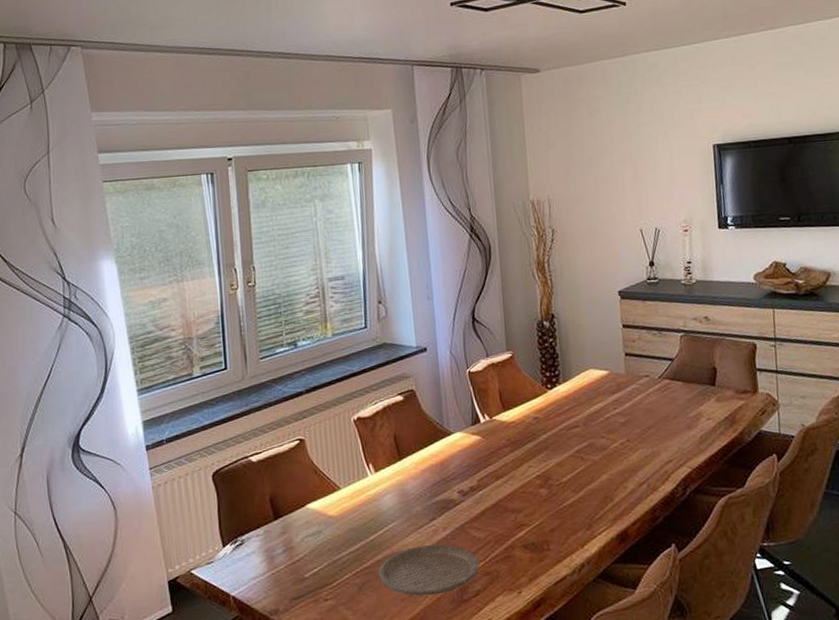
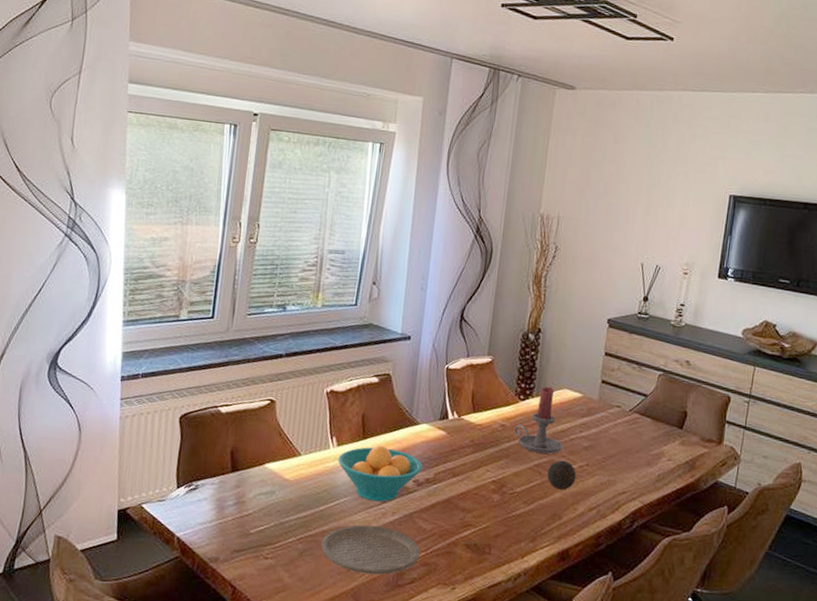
fruit bowl: none [378,463,465,521] -> present [338,446,423,502]
candle holder: none [547,369,600,439] -> present [513,386,563,454]
decorative ball: none [589,440,620,471] -> present [547,460,577,490]

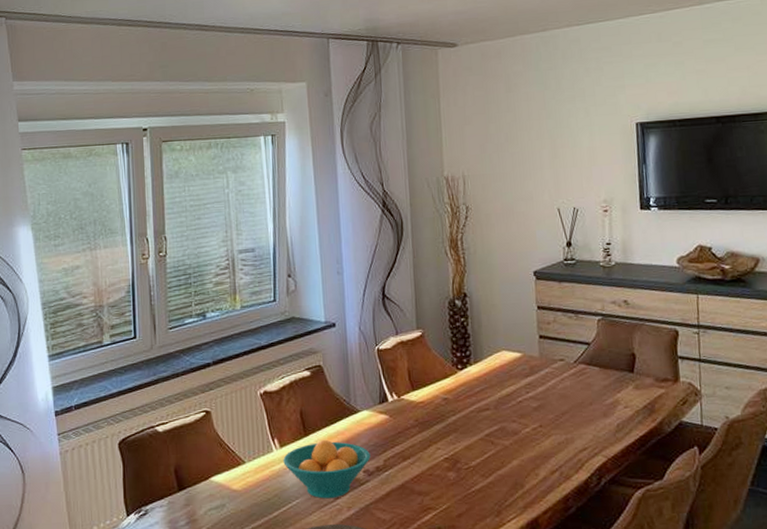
candle holder: present [513,386,563,454] -> none [457,350,511,422]
decorative ball: present [547,460,577,490] -> none [500,425,532,457]

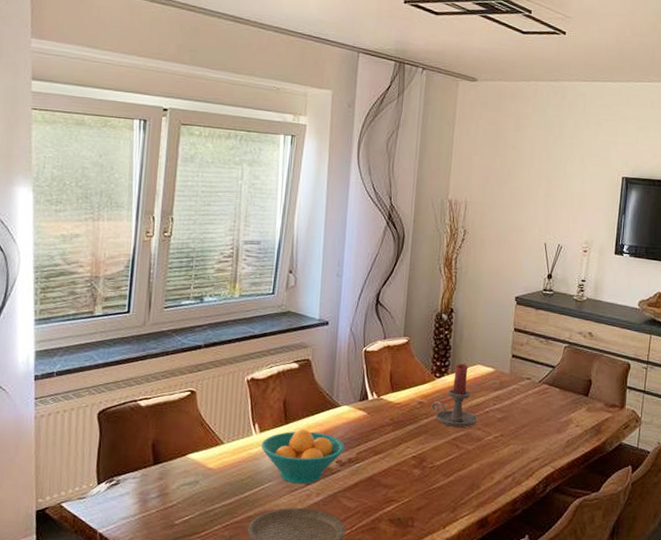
candle holder: none [457,350,511,422] -> present [431,363,478,427]

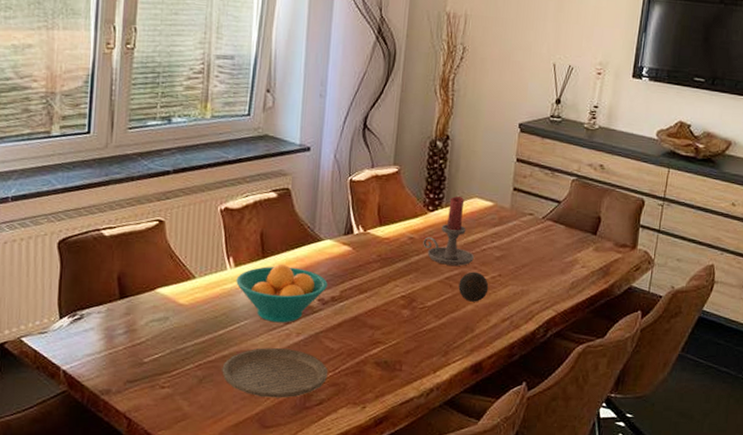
decorative ball: none [464,432,492,461] -> present [458,271,489,302]

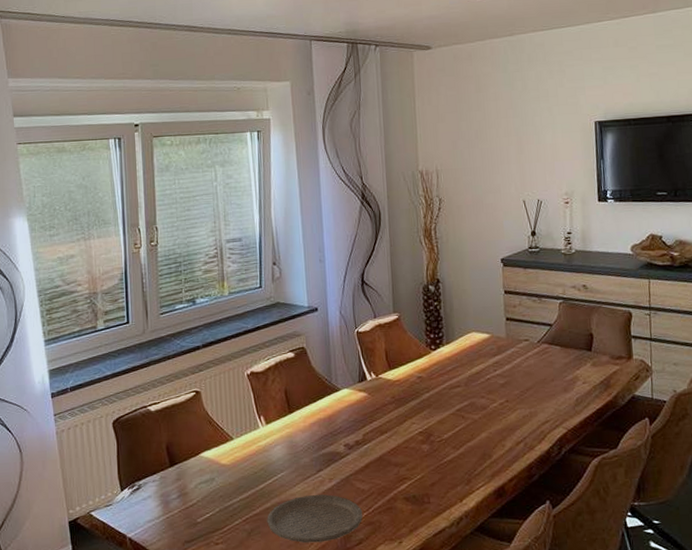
fruit bowl: present [236,265,328,323] -> none [269,417,351,472]
candle holder: present [423,195,474,266] -> none [431,332,480,398]
decorative ball: present [458,271,489,302] -> none [470,400,499,430]

